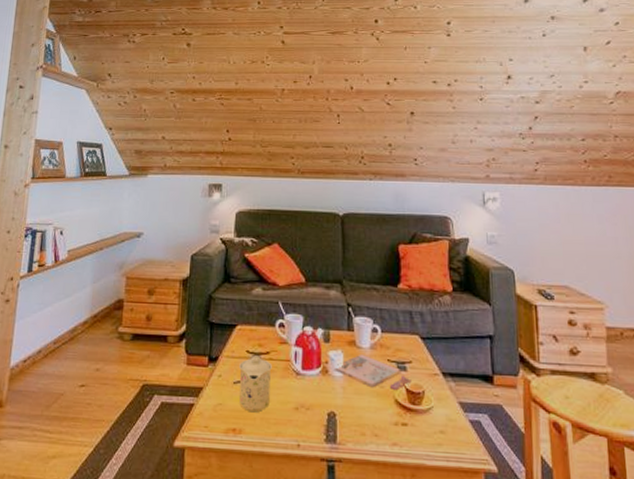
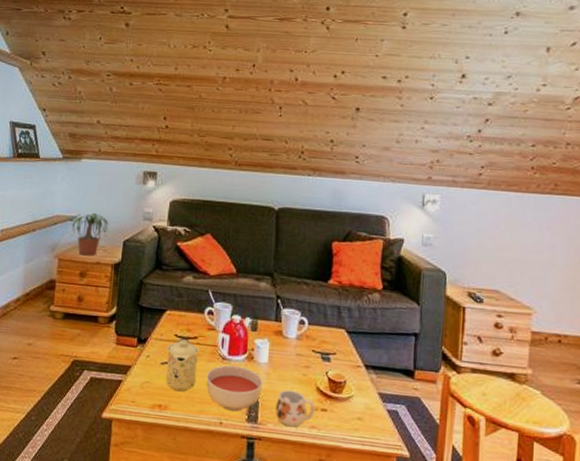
potted plant: none [137,229,176,273] -> present [70,213,109,256]
bowl: none [281,381,340,431] -> present [206,365,264,412]
magazine: present [333,353,412,391] -> none [259,343,334,380]
mug: none [354,404,395,446] -> present [275,389,315,428]

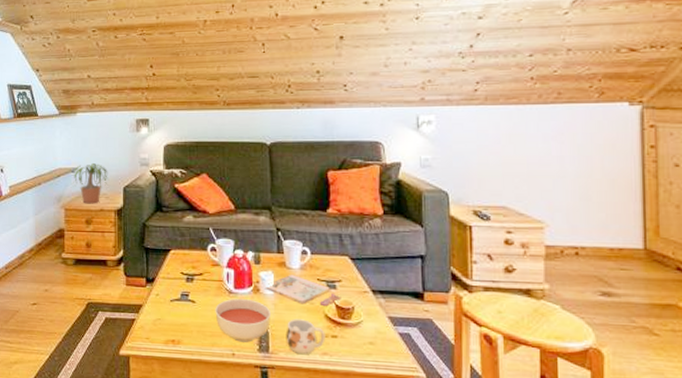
mug: present [166,339,199,392] -> none [175,276,206,327]
magazine: none [259,343,334,380] -> present [264,274,341,307]

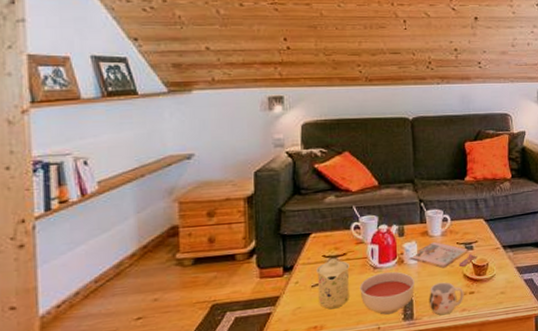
potted plant: present [73,163,108,204] -> none [189,147,235,194]
mug: none [175,276,206,327] -> present [316,258,350,310]

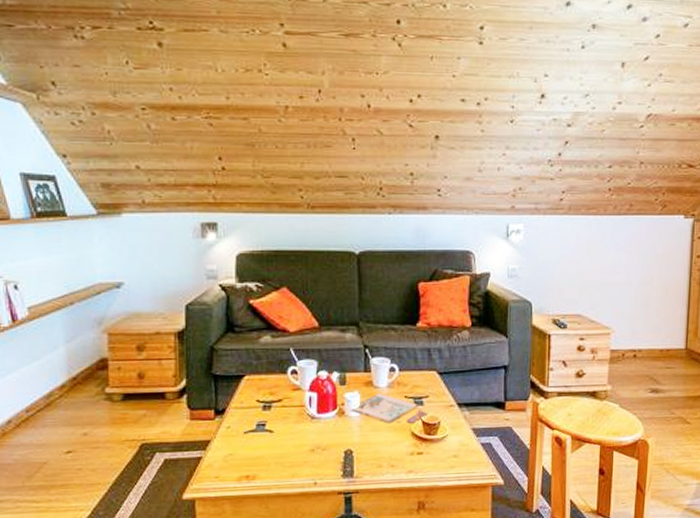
mug: present [316,258,350,310] -> none [250,404,285,459]
bowl: present [360,271,416,315] -> none [295,423,357,470]
mug: present [429,282,464,315] -> none [371,439,411,476]

